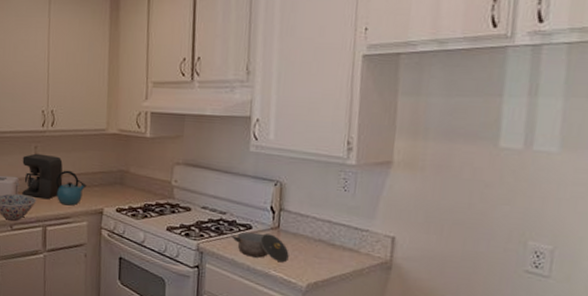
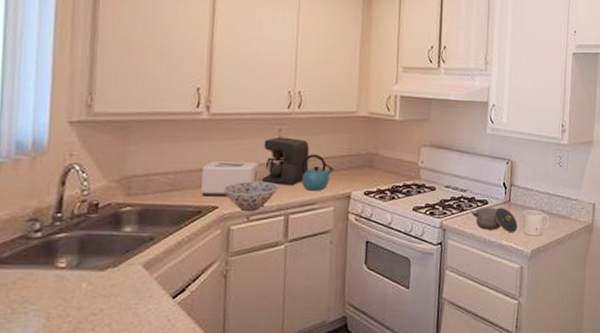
mug: none [295,238,331,269] -> present [522,210,550,236]

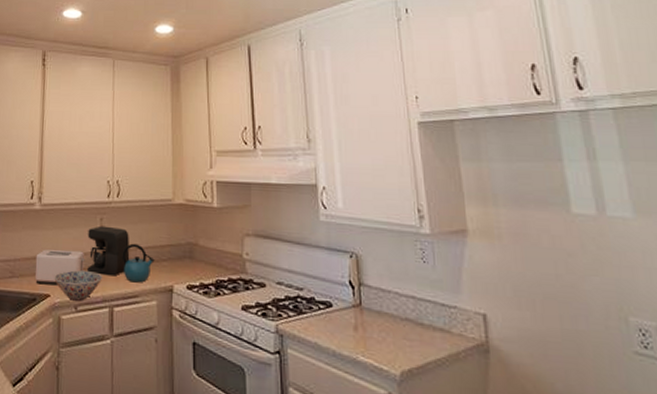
cooking pot: present [471,207,518,233] -> none [312,310,376,347]
mug: present [522,210,550,236] -> none [380,317,421,354]

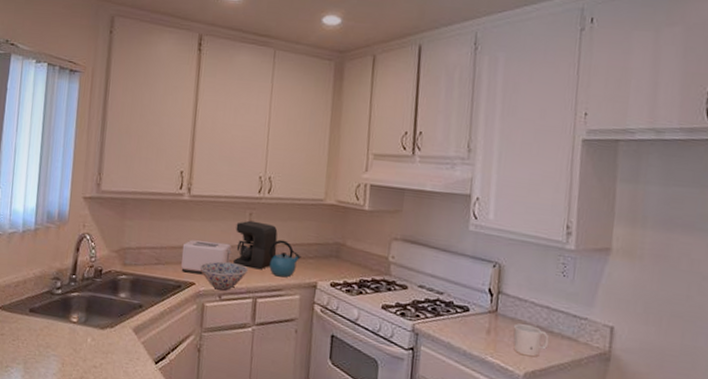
mug: none [380,317,421,354] -> present [512,323,550,358]

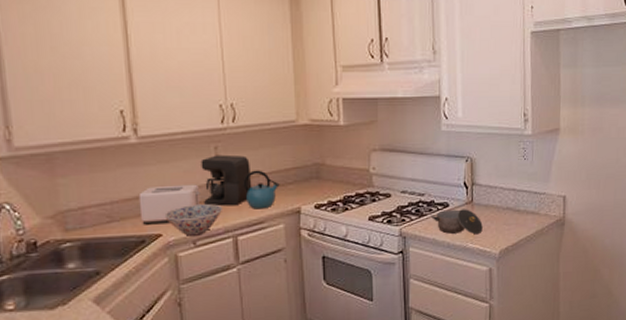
cooking pot: none [448,314,507,349] -> present [432,209,483,235]
mug: present [512,323,550,358] -> none [487,208,517,236]

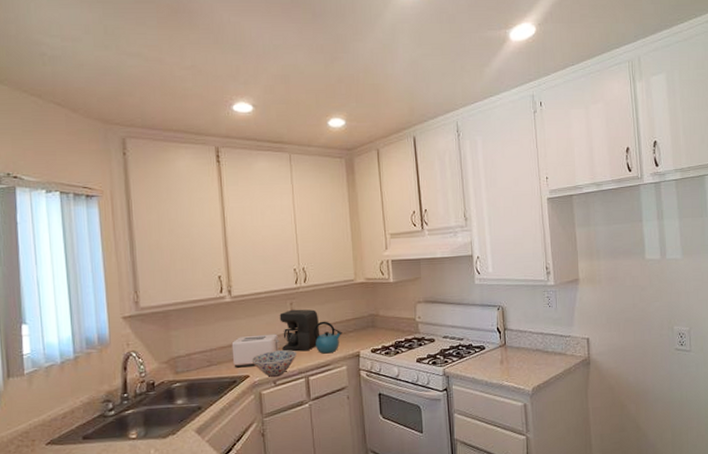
cooking pot: present [432,209,483,235] -> none [470,351,516,374]

